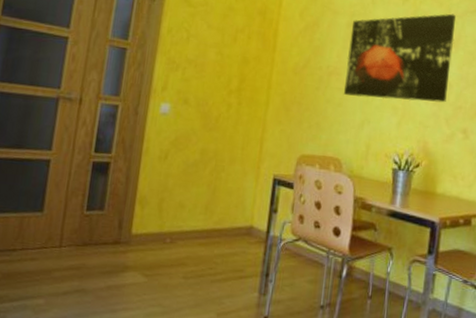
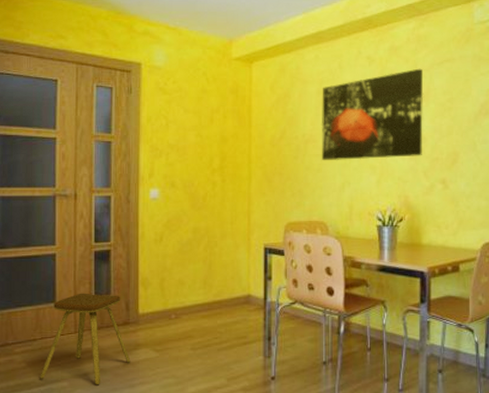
music stool: none [14,204,117,307] -> present [40,293,131,385]

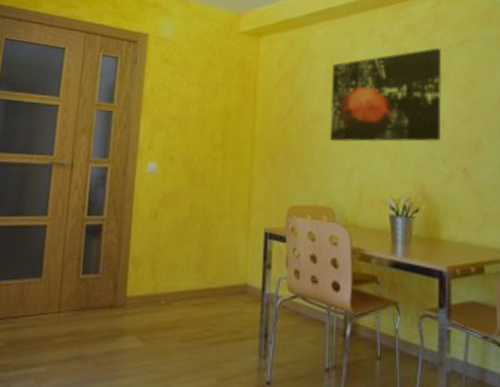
music stool: present [40,293,131,385] -> none [17,269,114,374]

